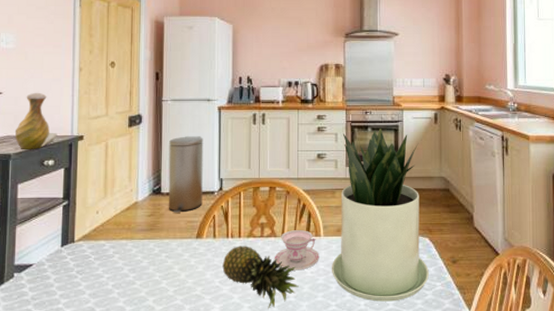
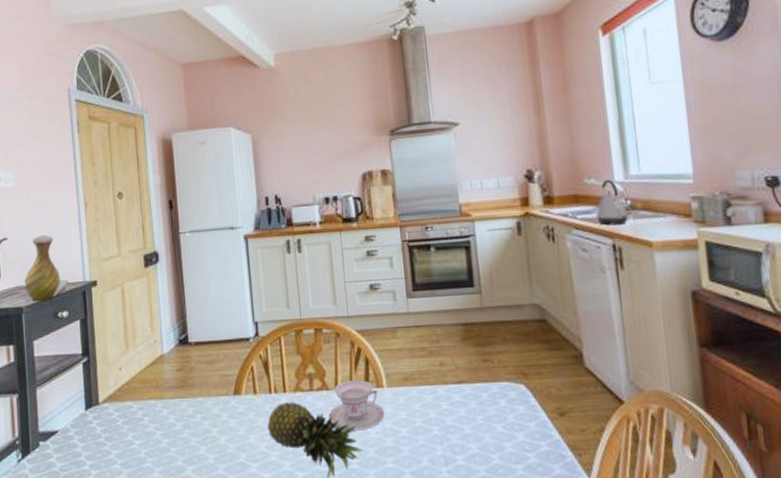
pedal bin: present [168,136,203,213] -> none [192,272,237,366]
planter: present [332,129,429,302] -> none [400,247,529,468]
kettle: none [491,87,514,122] -> present [595,179,628,226]

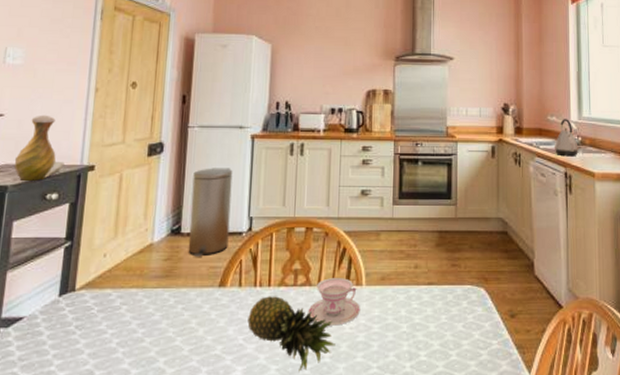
pedal bin: none [192,272,237,366] -> present [188,168,233,257]

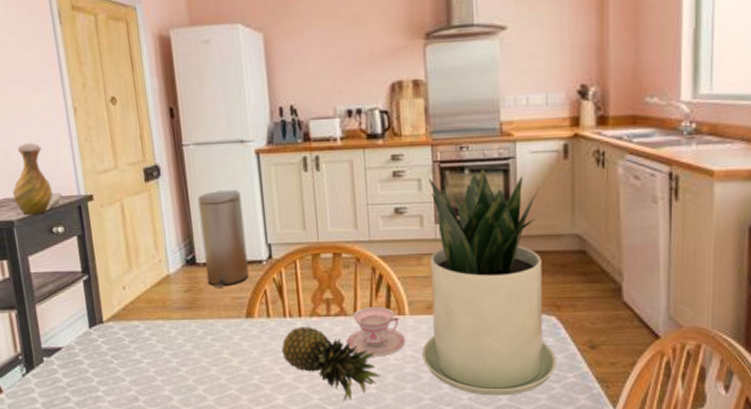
planter: none [374,162,484,363] -> present [422,170,556,396]
kettle: present [554,119,579,157] -> none [653,99,691,151]

